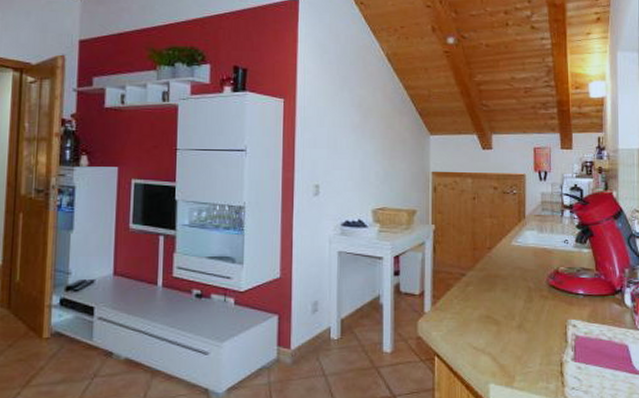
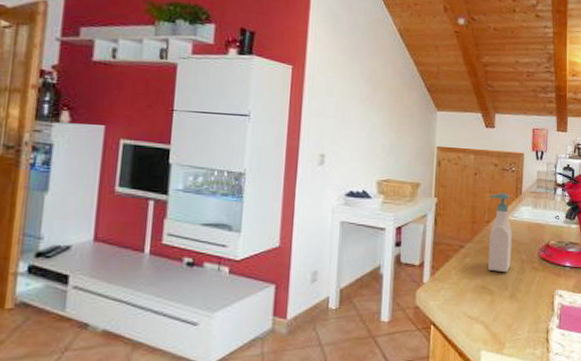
soap bottle: none [490,217,517,302] -> present [488,193,512,273]

